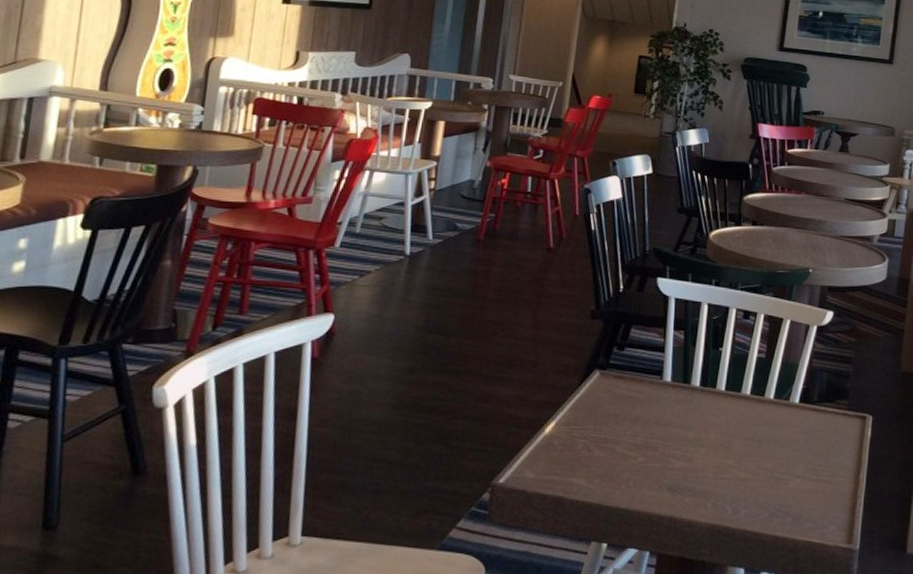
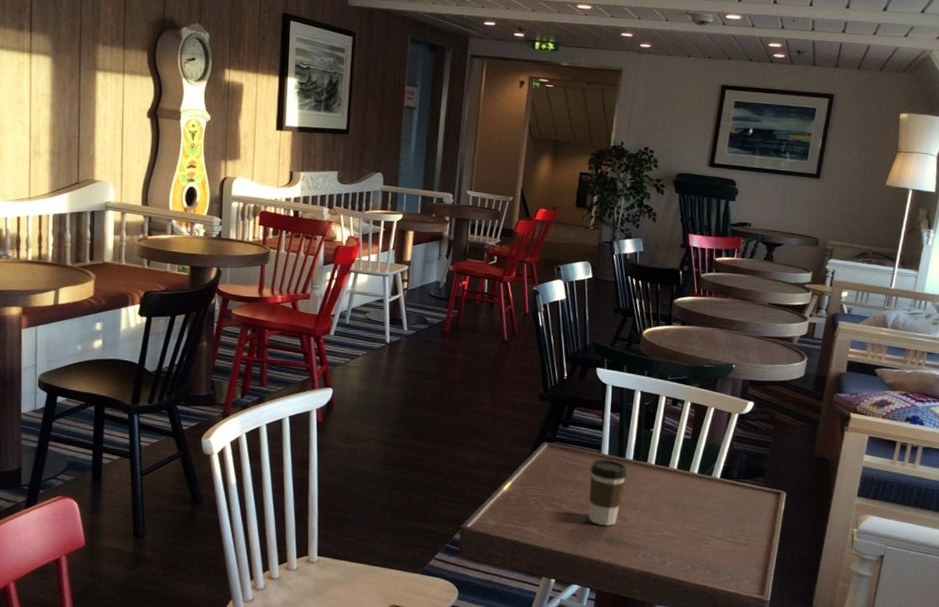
coffee cup: none [648,388,694,471] -> present [588,459,628,526]

